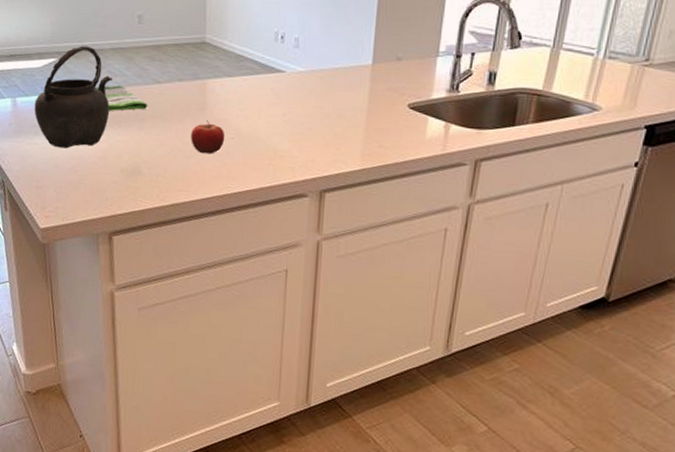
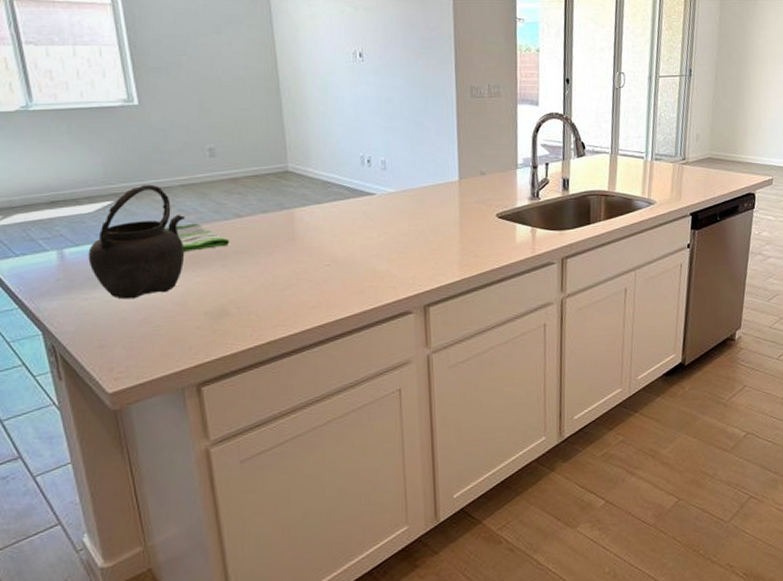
fruit: present [191,120,225,154] -> none [282,250,320,285]

